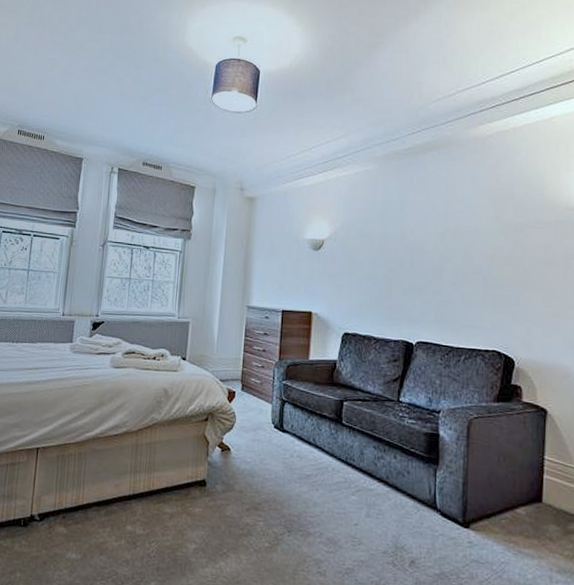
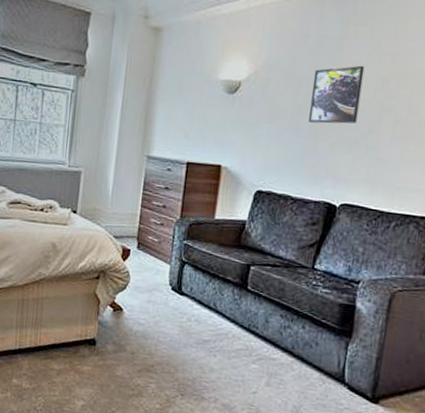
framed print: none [382,224,424,273] -> present [308,65,365,124]

